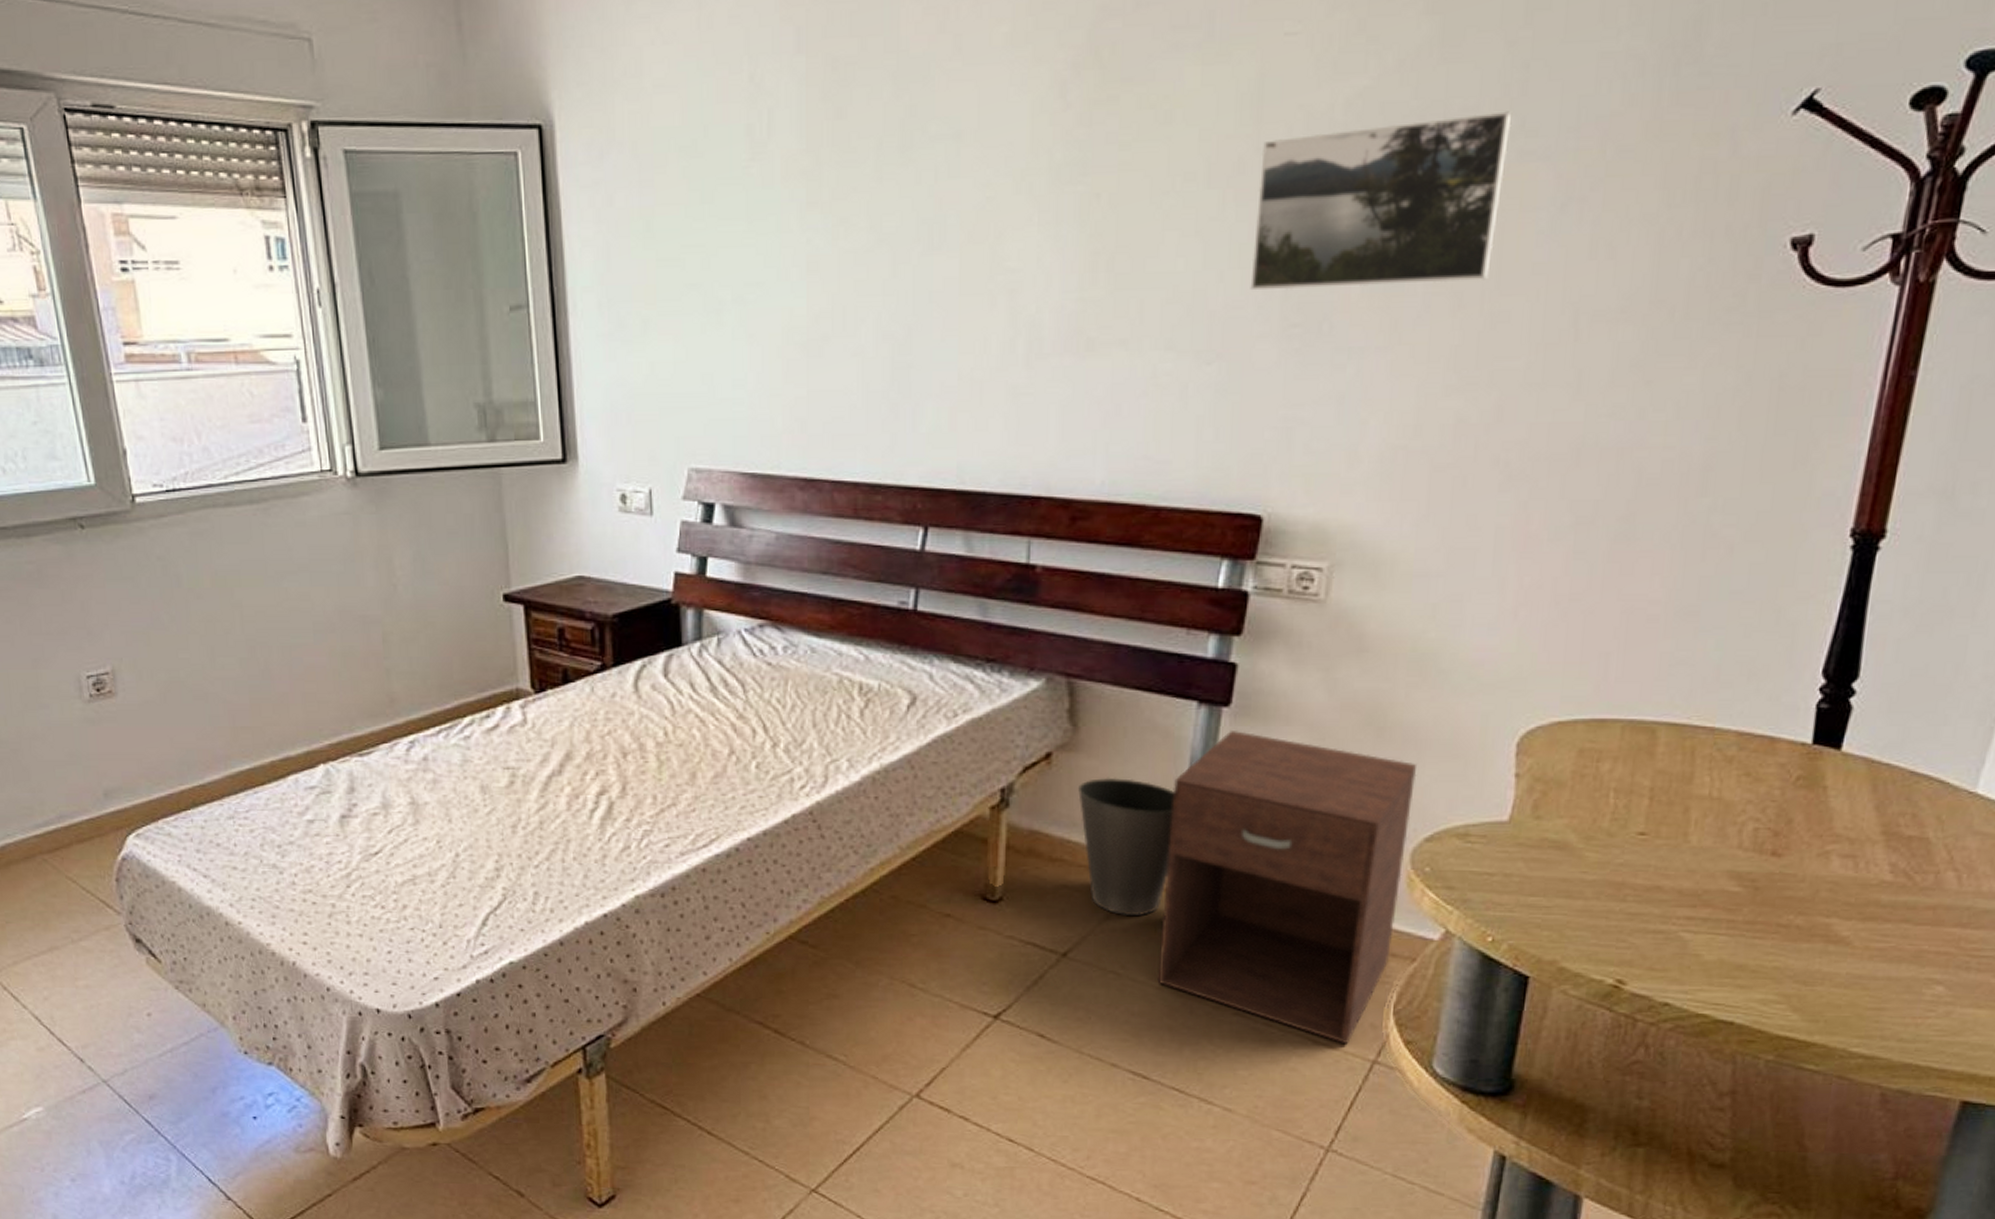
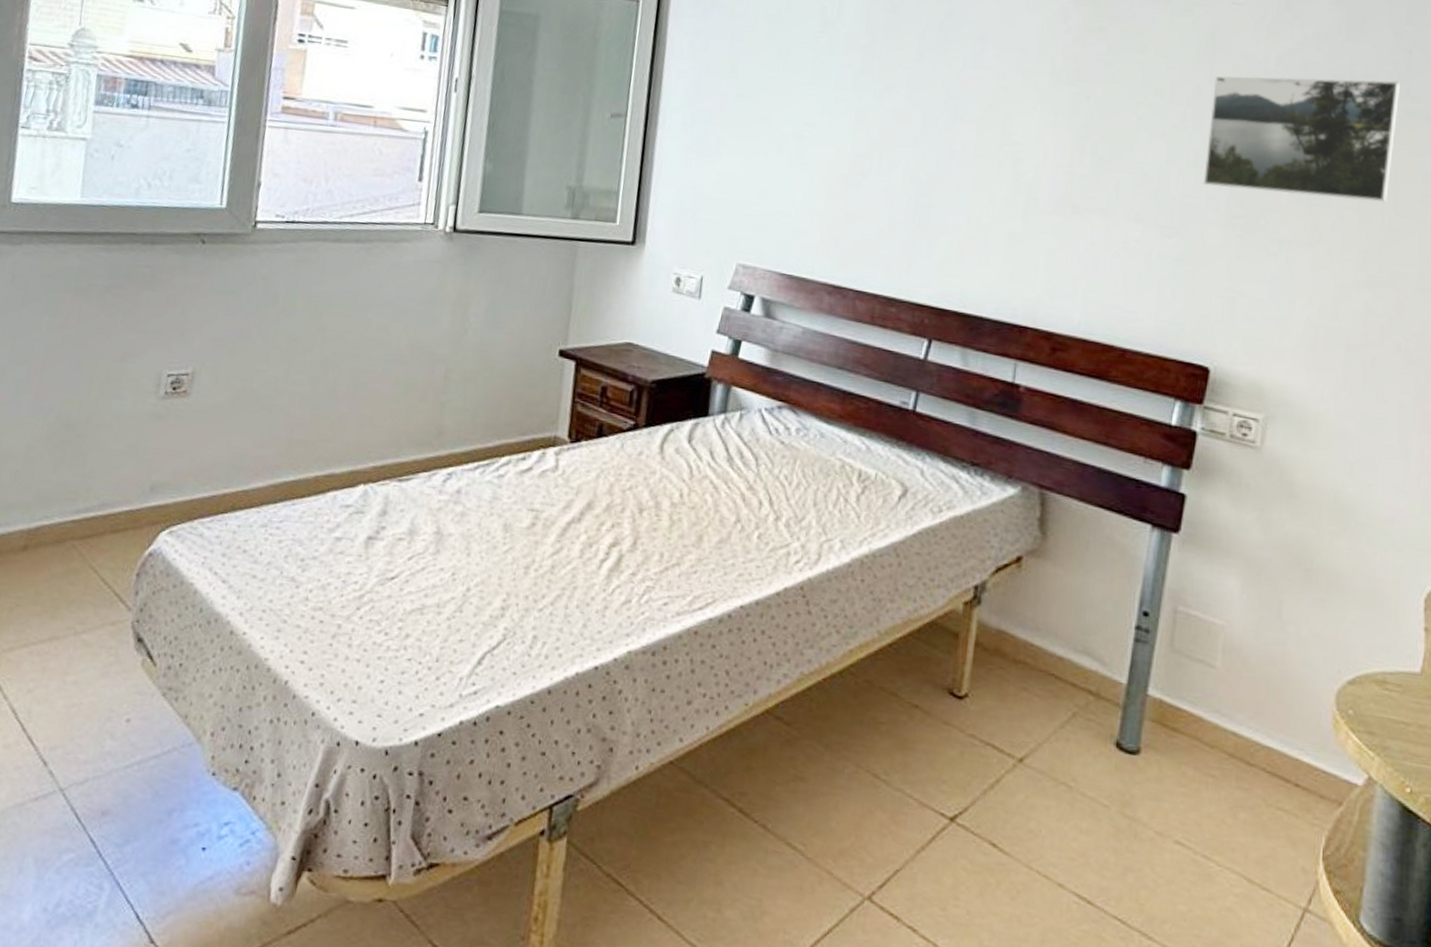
waste basket: present [1077,777,1175,917] -> none [1042,586,1129,729]
nightstand: present [1157,731,1418,1045] -> none [1105,556,1340,888]

